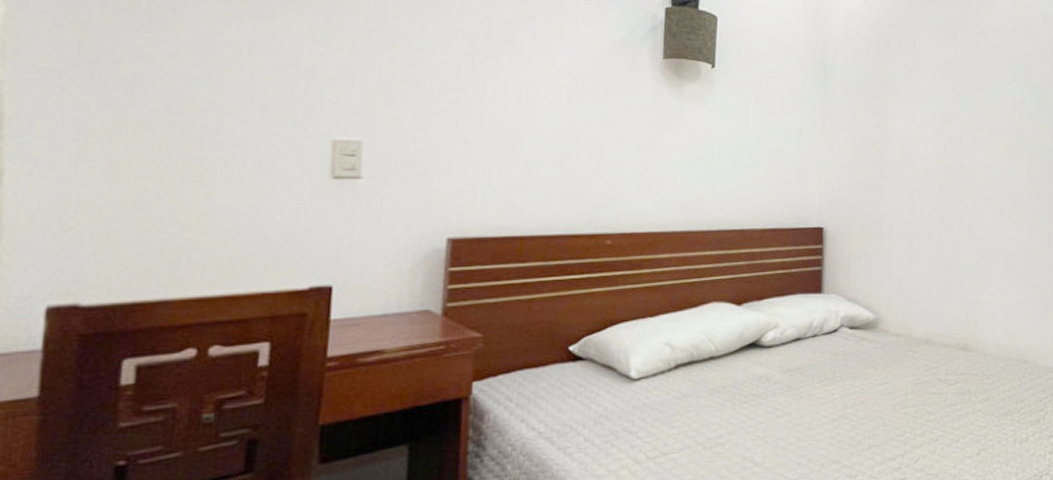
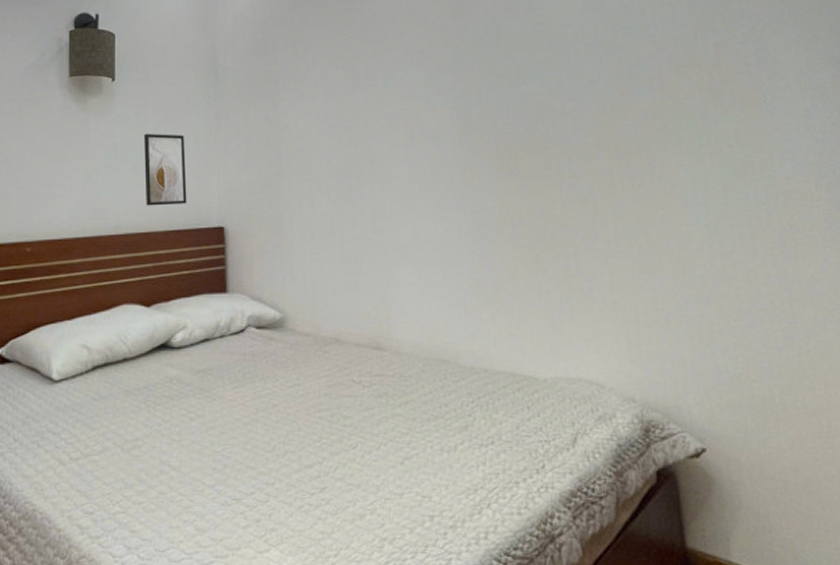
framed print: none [742,126,788,203] -> present [144,133,187,206]

